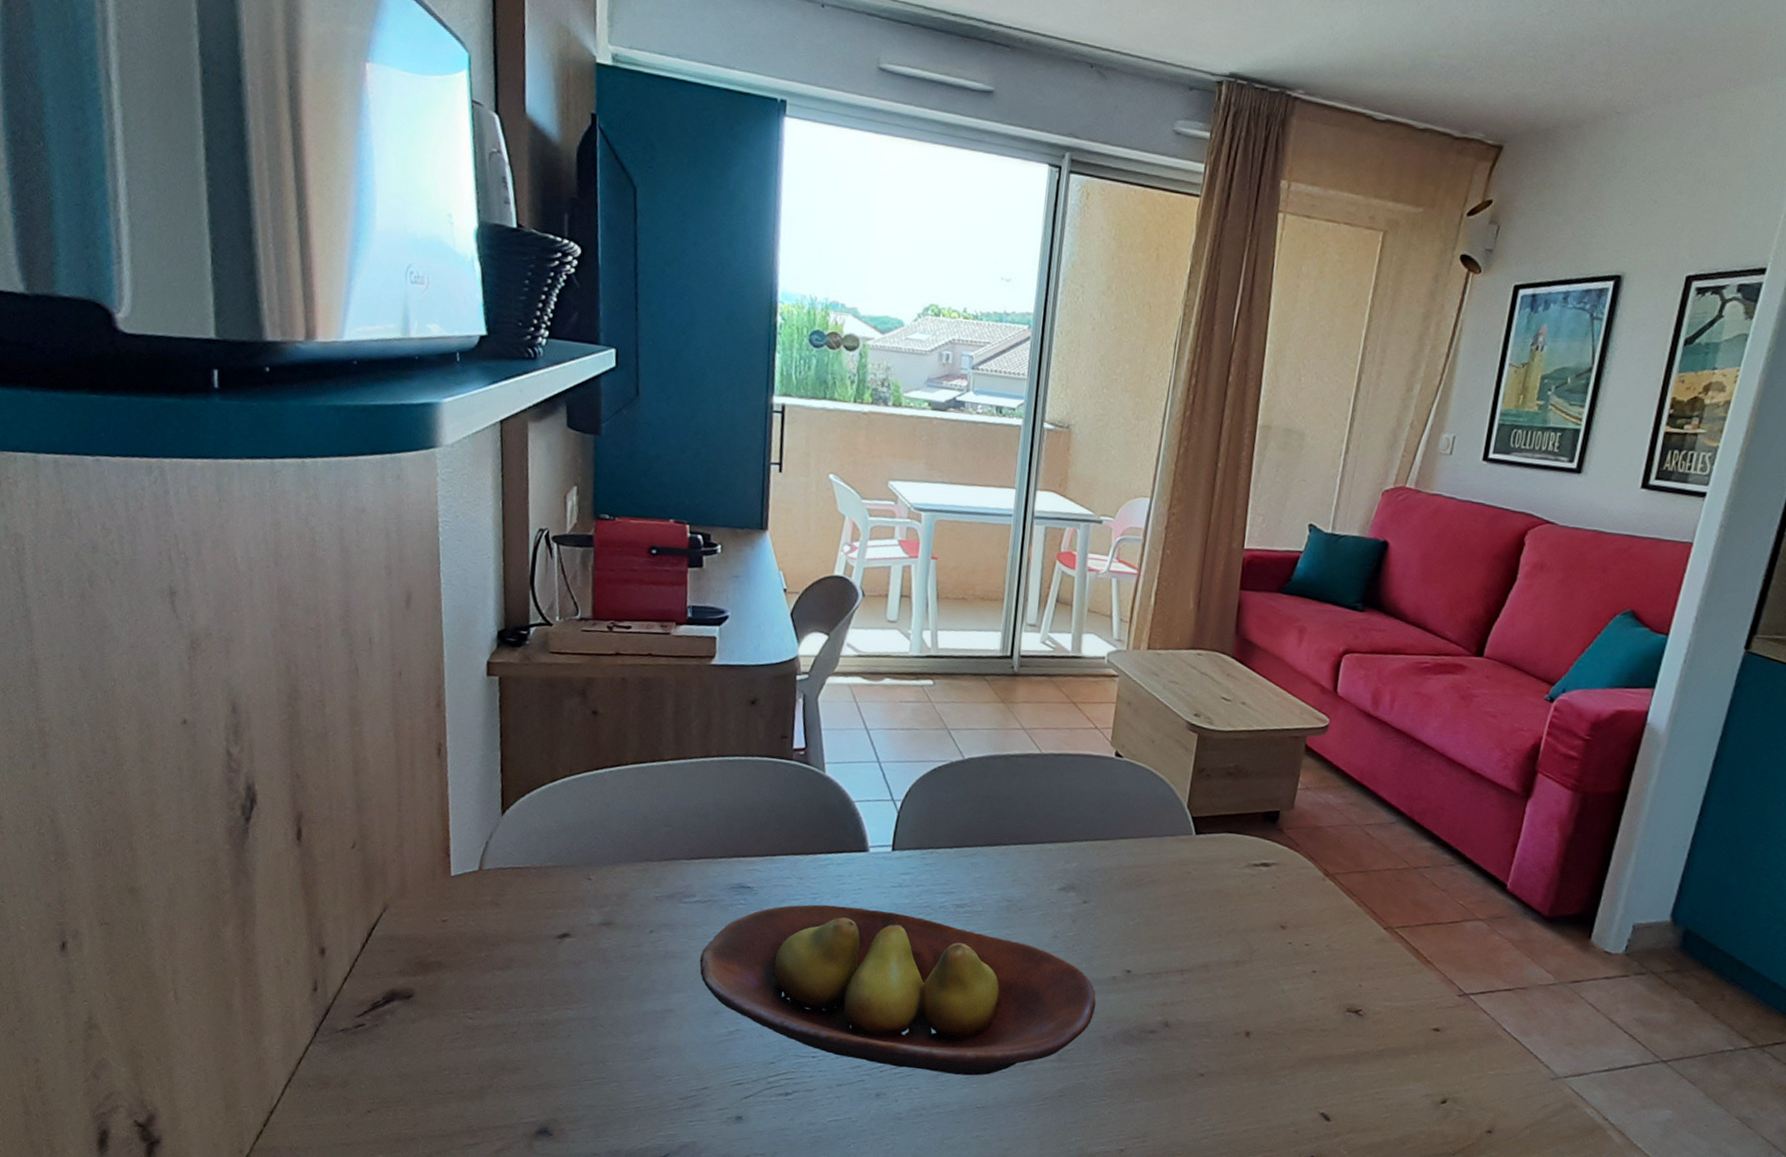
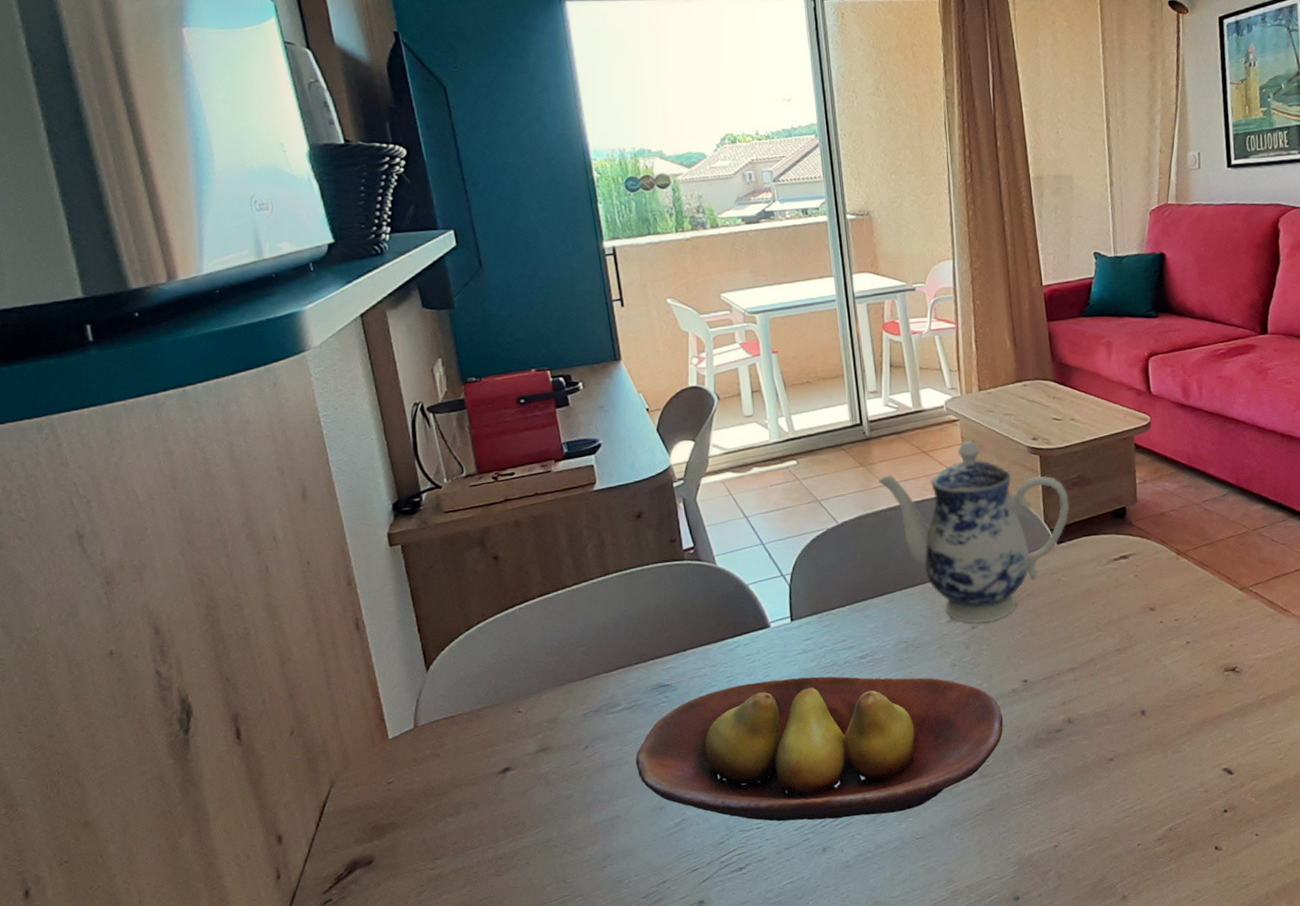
teapot: none [1017,700,1220,901] -> present [878,440,1069,623]

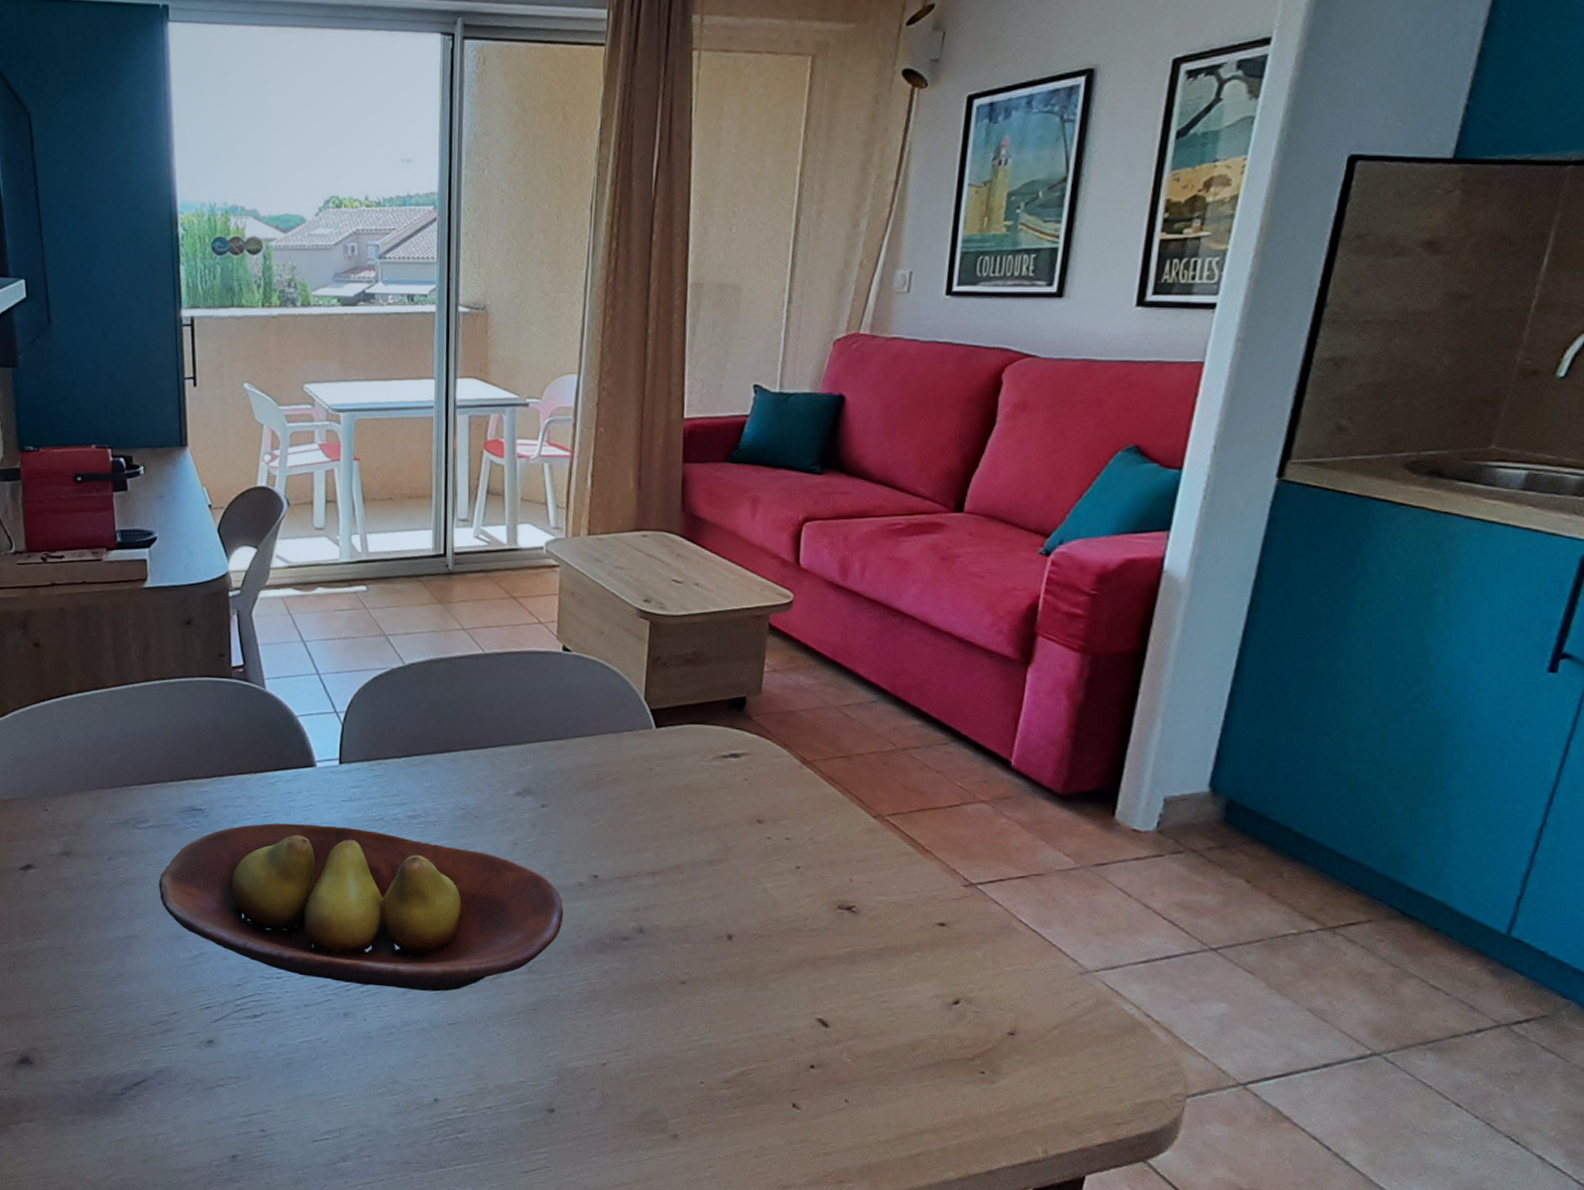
teapot: present [878,440,1069,623] -> none [456,592,678,804]

